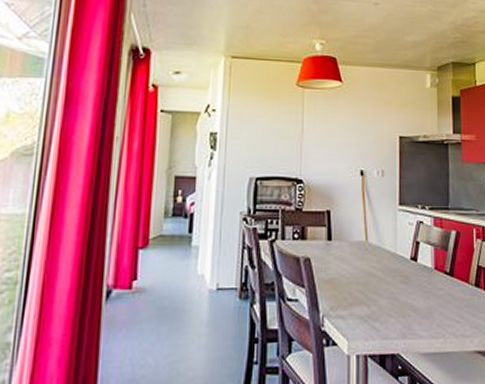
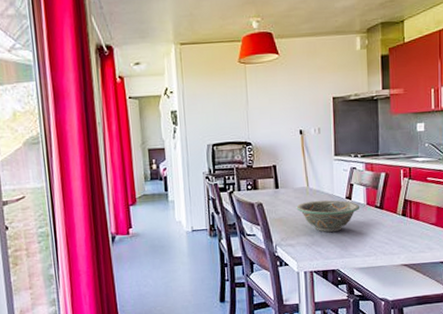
decorative bowl: none [351,259,427,302] -> present [296,200,360,232]

